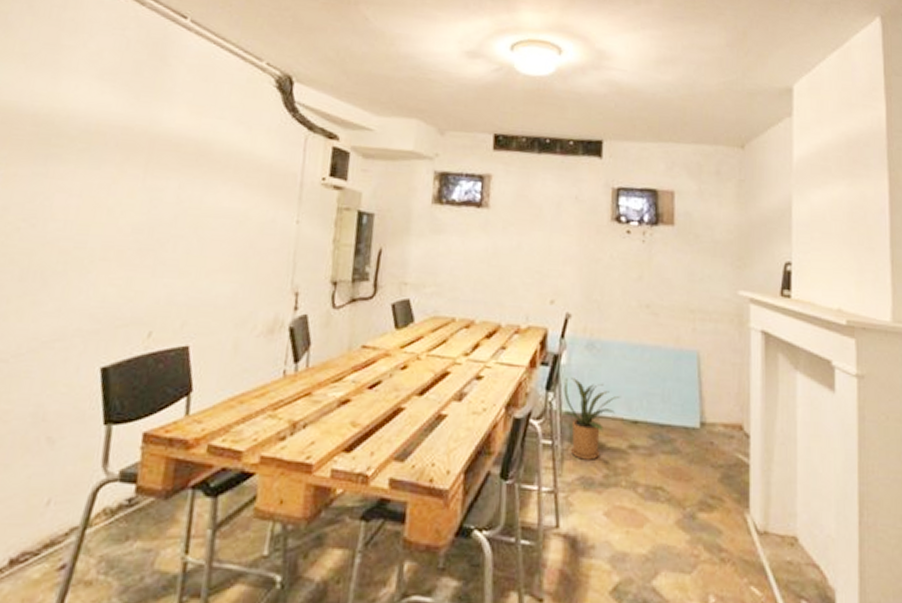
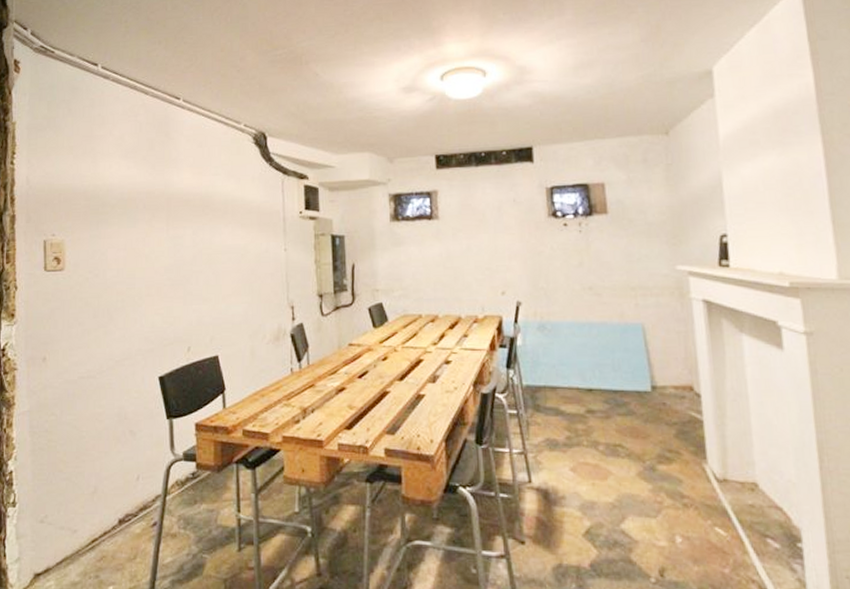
house plant: present [561,377,620,460] -> none [522,356,574,425]

